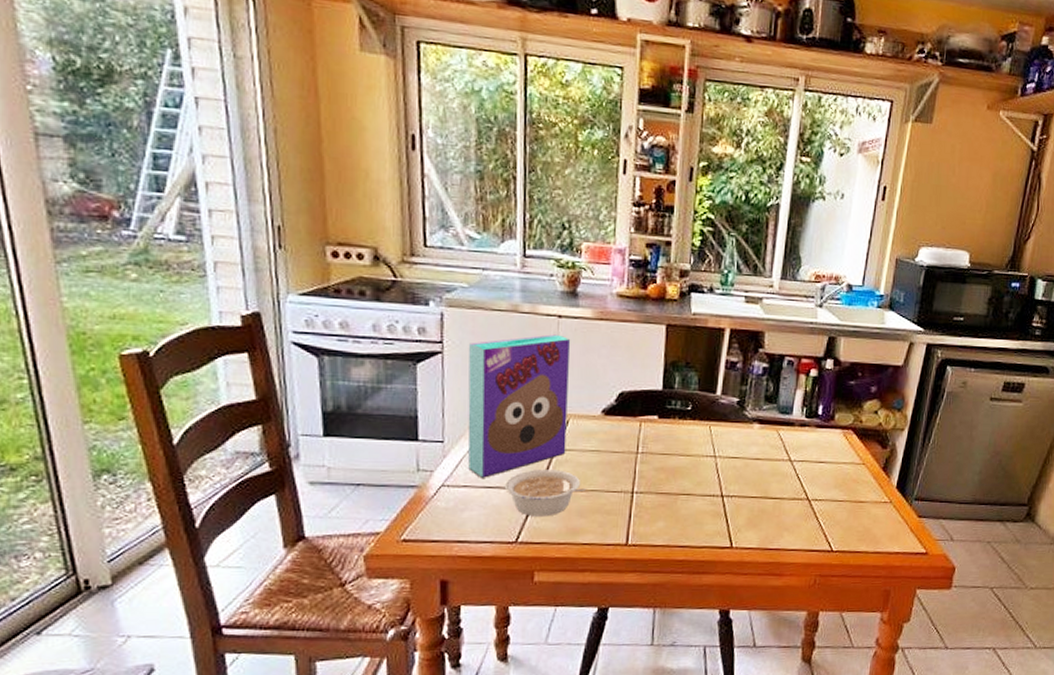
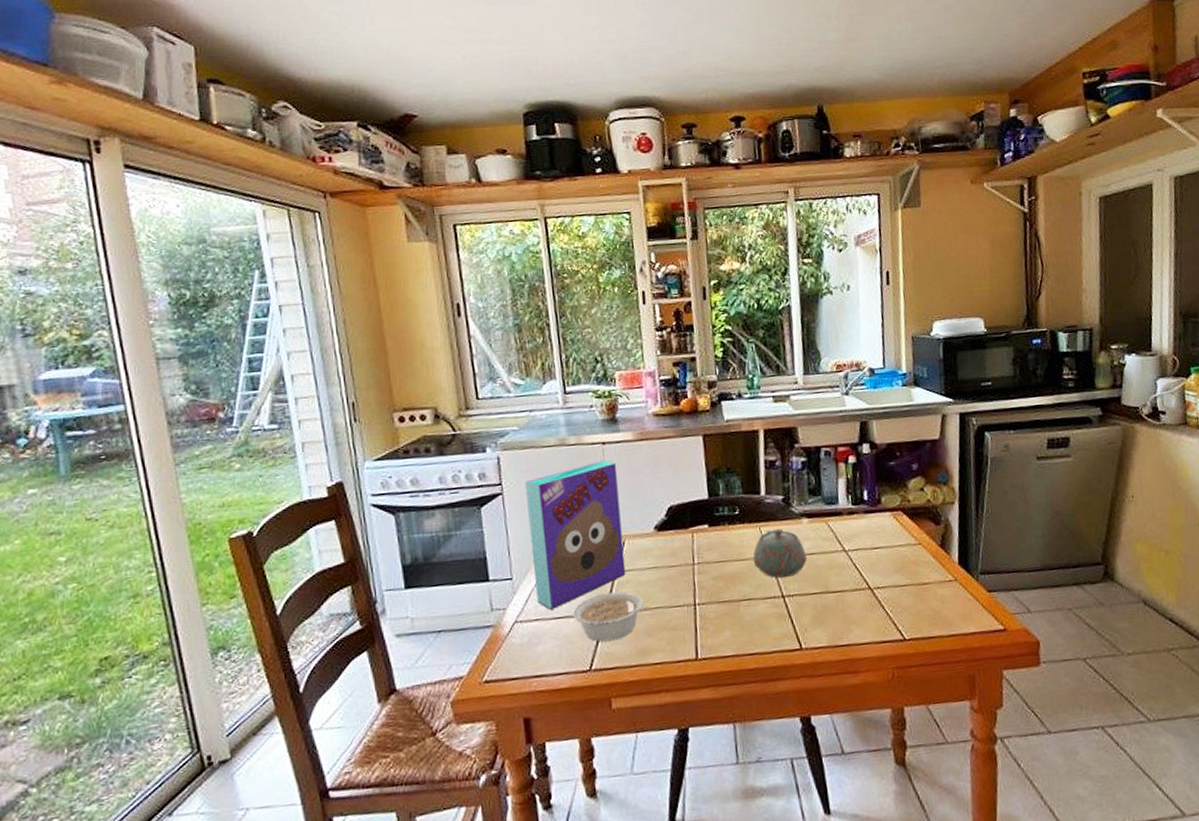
teapot: none [698,429,752,478] -> present [753,528,807,578]

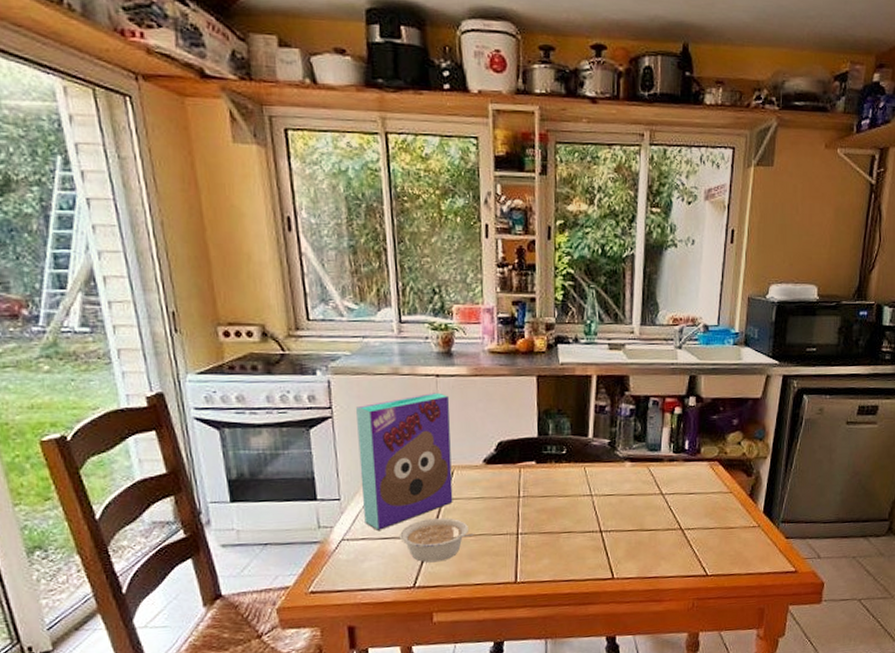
teapot: present [753,528,807,578] -> none [576,469,626,515]

